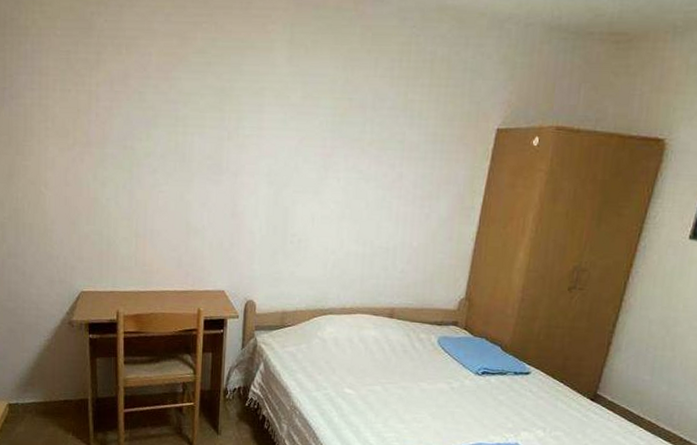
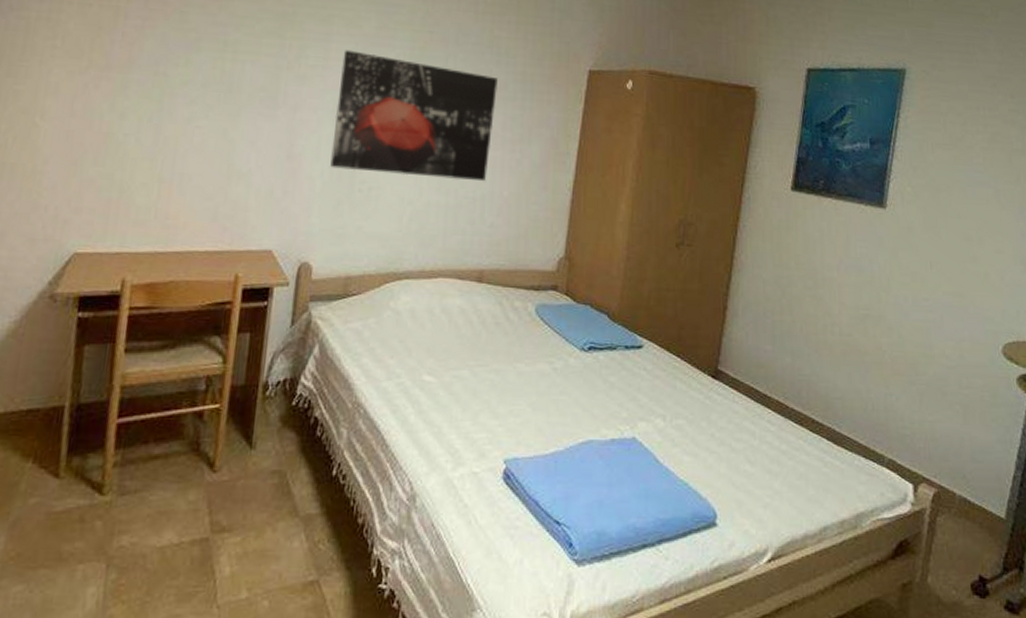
wall art: none [267,120,410,234] -> present [330,50,498,182]

